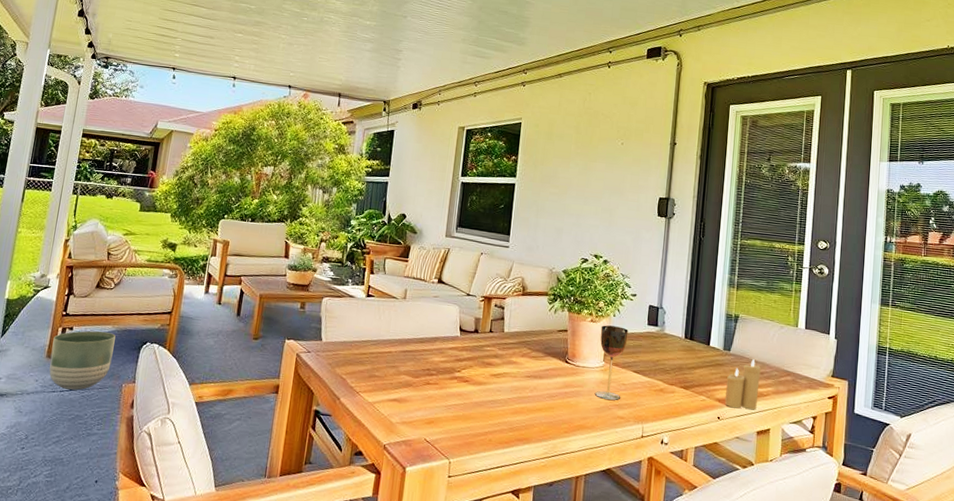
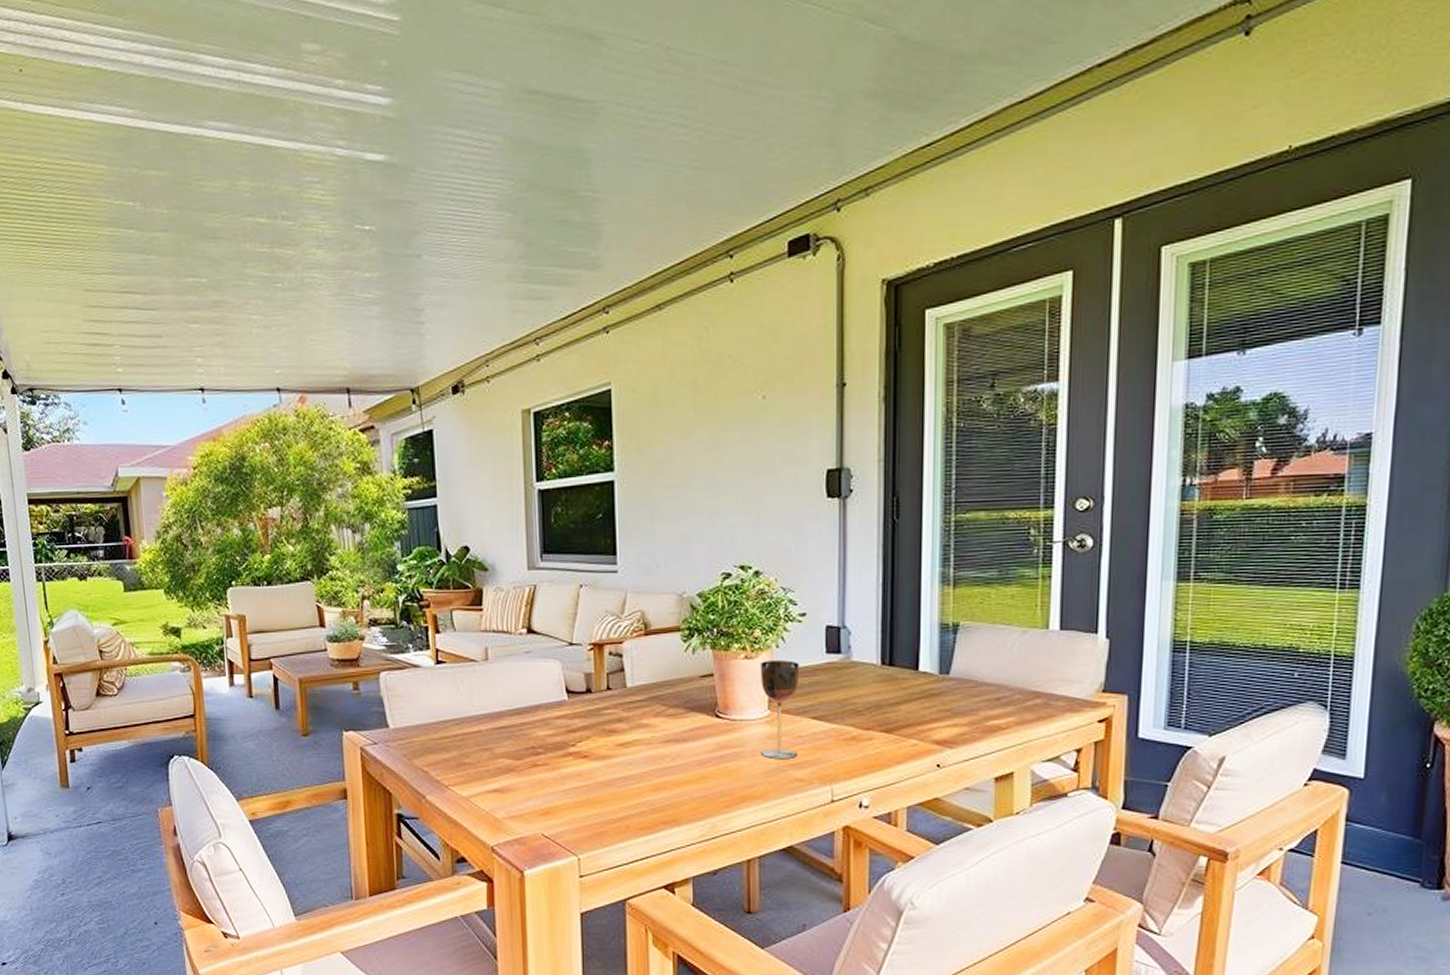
planter: present [49,331,116,390] -> none [63,749,139,822]
candle: present [724,359,761,410] -> none [945,682,996,751]

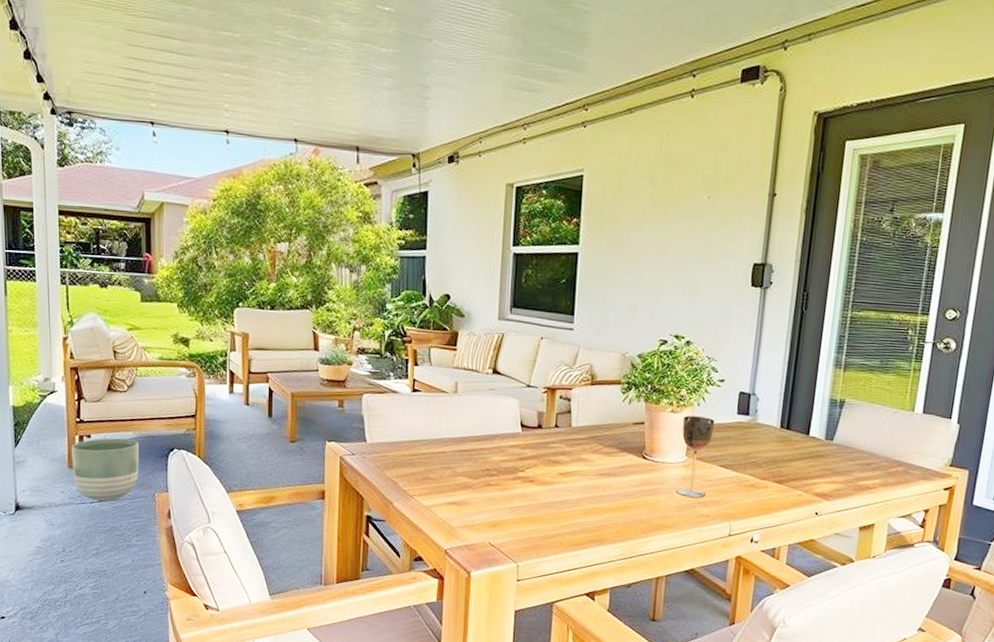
planter: none [63,749,139,822] -> present [72,438,139,501]

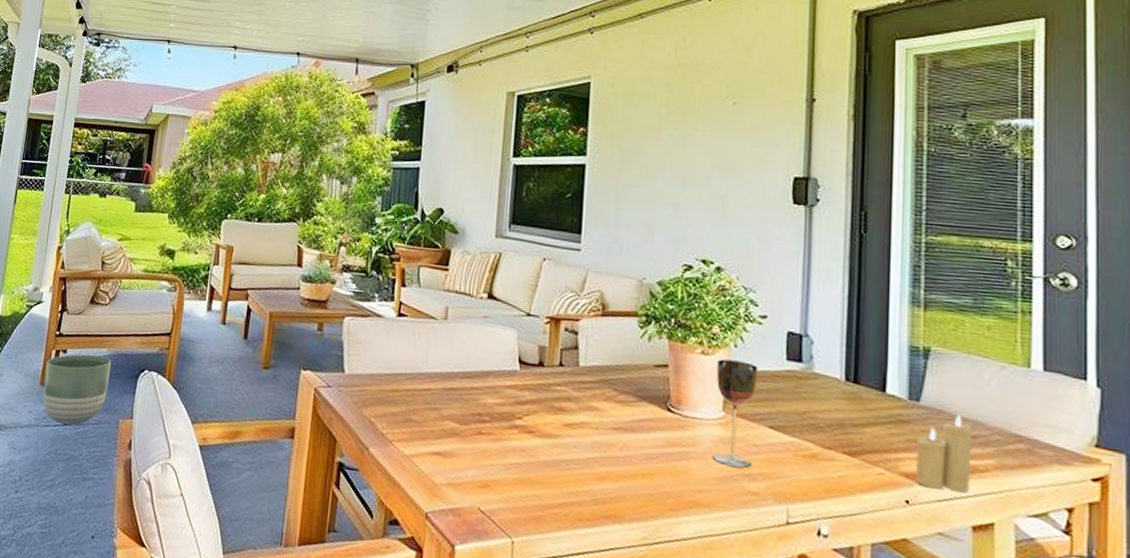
candle: none [824,449,868,505] -> present [915,415,972,493]

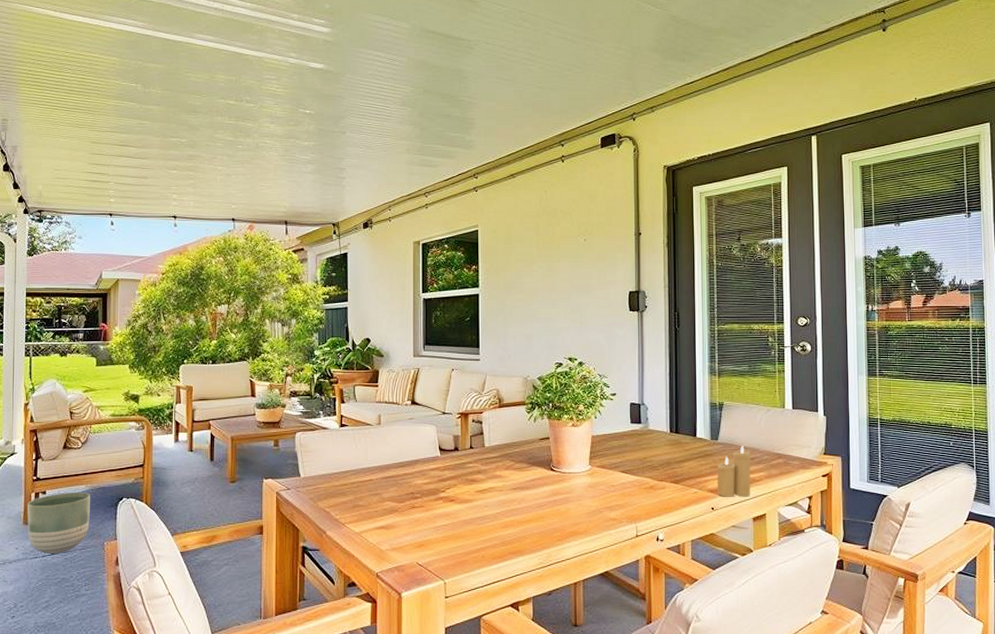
wineglass: present [712,359,758,468] -> none [583,428,612,503]

